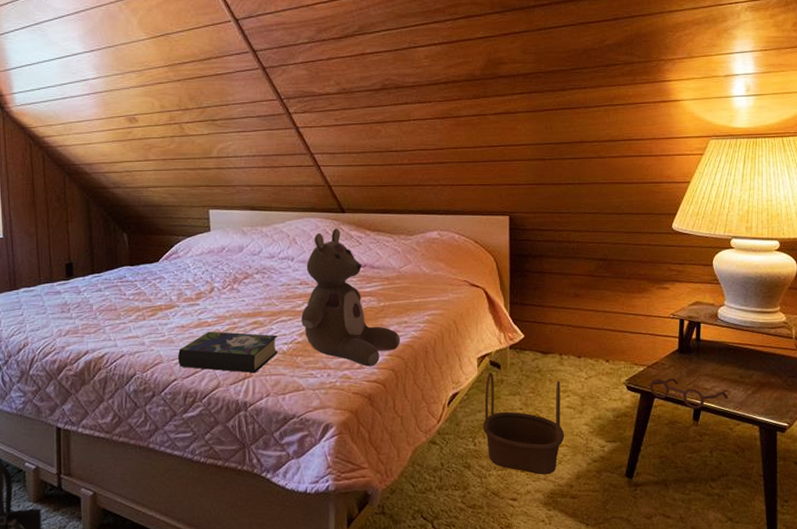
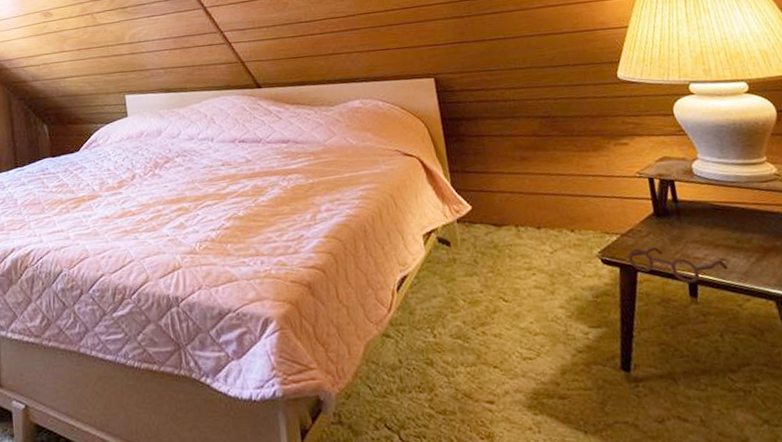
book: present [177,331,278,374] -> none [103,220,206,265]
stuffed bear: present [301,229,400,367] -> none [227,105,335,251]
basket: present [482,372,565,475] -> none [436,250,539,371]

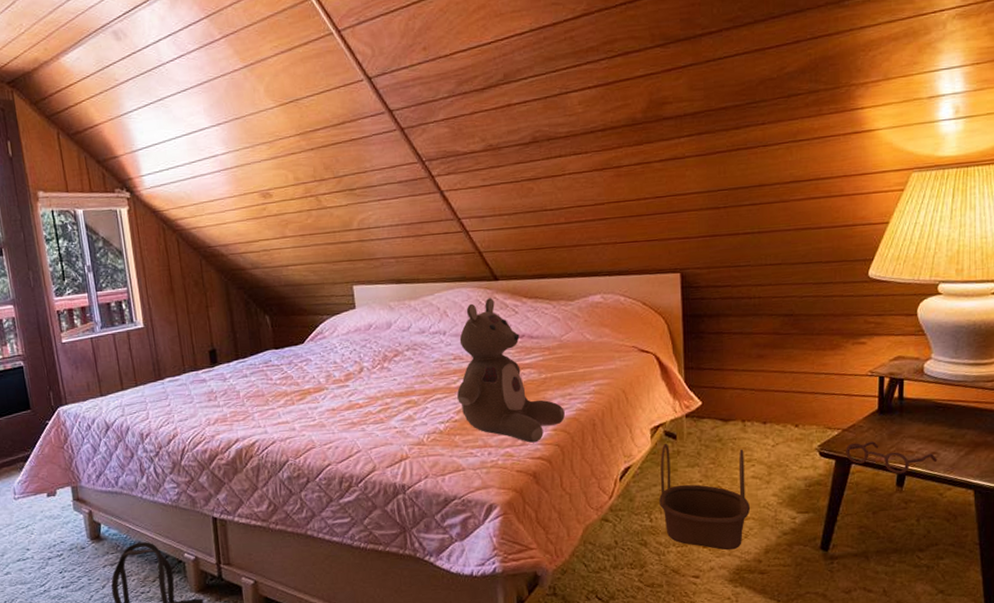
stuffed bear: none [227,105,335,251] -> present [457,298,565,443]
basket: none [436,250,539,371] -> present [658,443,751,550]

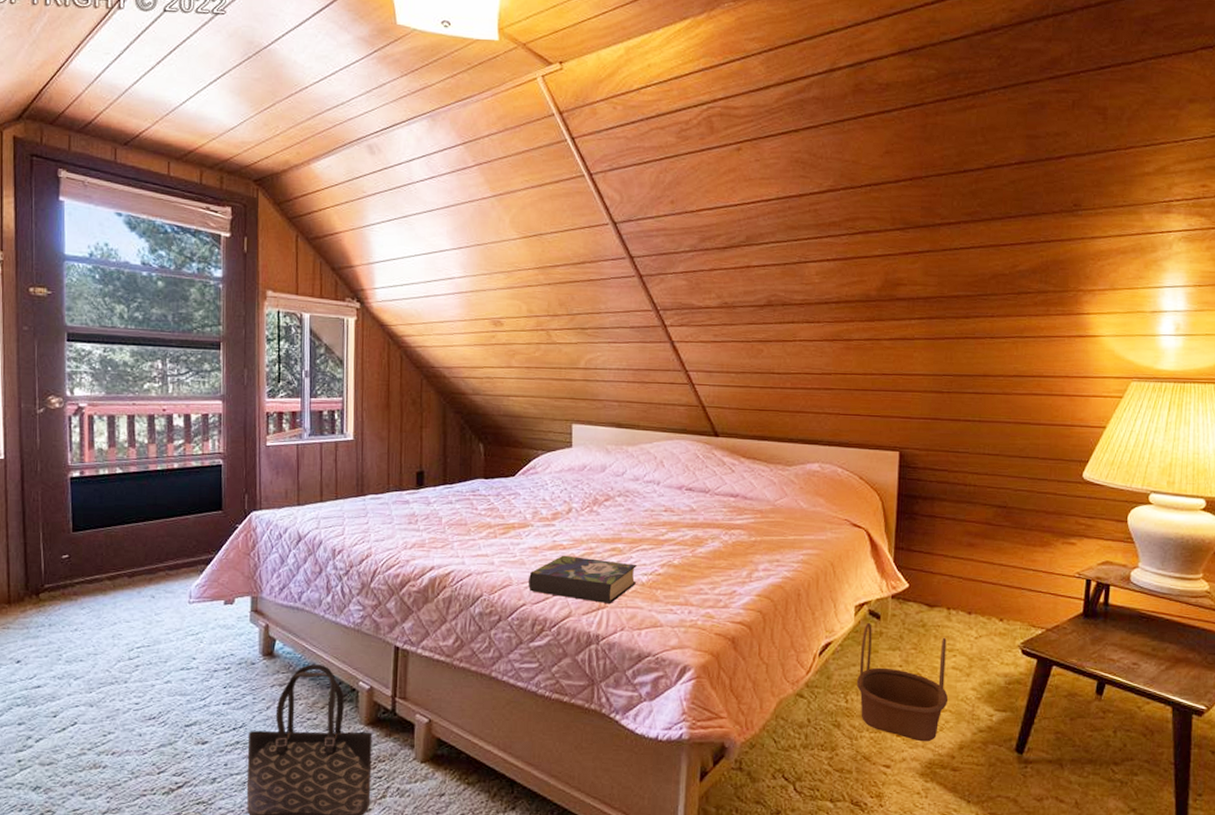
book: none [330,413,434,455] -> present [527,555,637,605]
stuffed bear: present [457,298,565,443] -> none [664,453,771,606]
glasses: present [846,440,938,474] -> none [1048,644,1138,682]

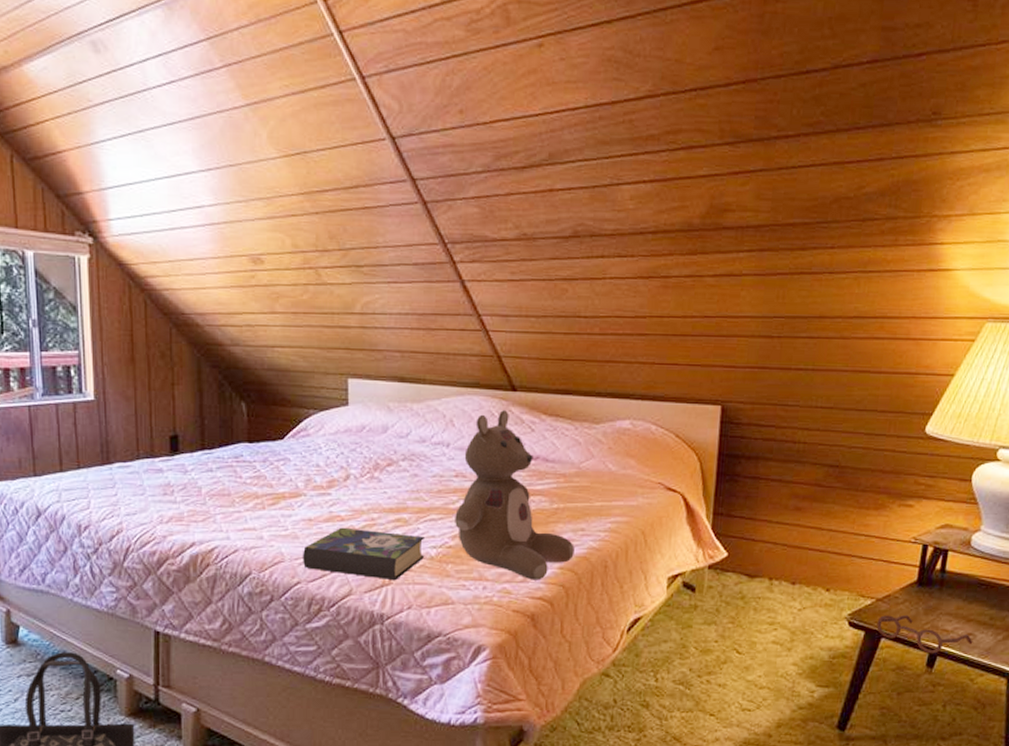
stuffed bear: none [664,453,771,606] -> present [455,410,574,580]
basket: present [856,622,949,742] -> none [667,595,768,721]
glasses: none [1048,644,1138,682] -> present [876,614,973,654]

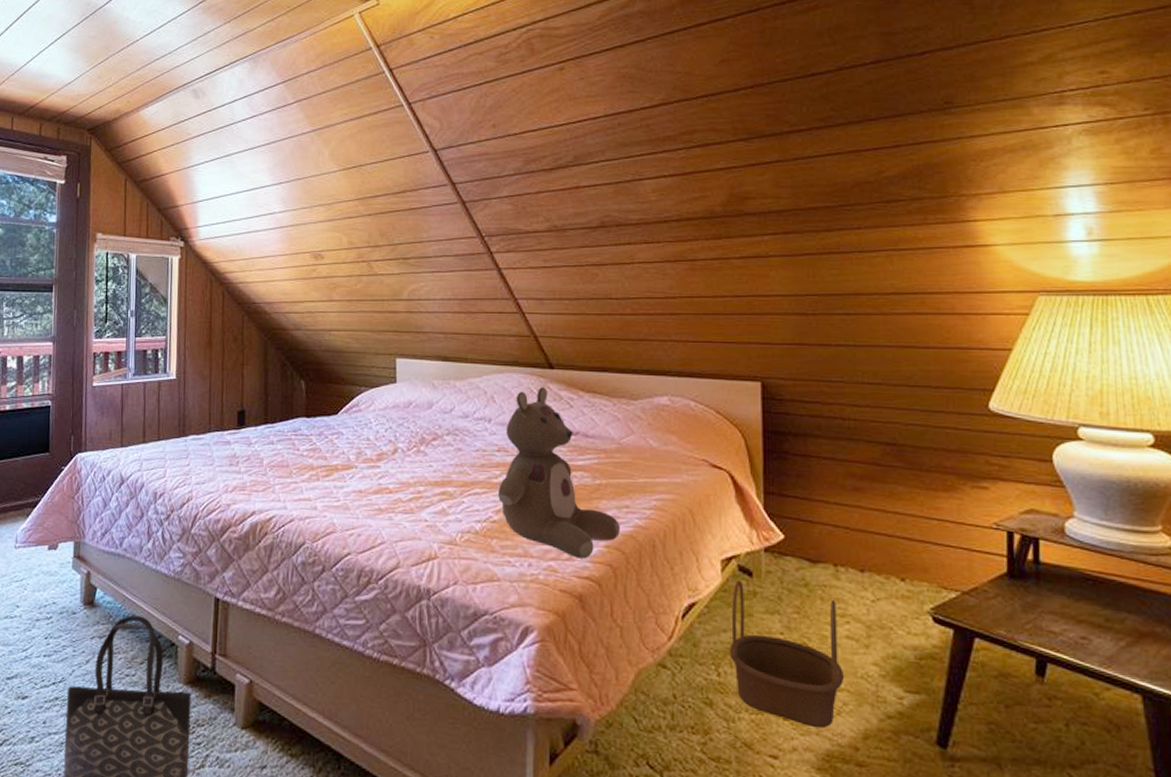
book: present [302,527,424,581] -> none [352,499,469,555]
basket: none [667,595,768,721] -> present [729,579,845,729]
glasses: present [876,614,973,654] -> none [967,611,1090,660]

